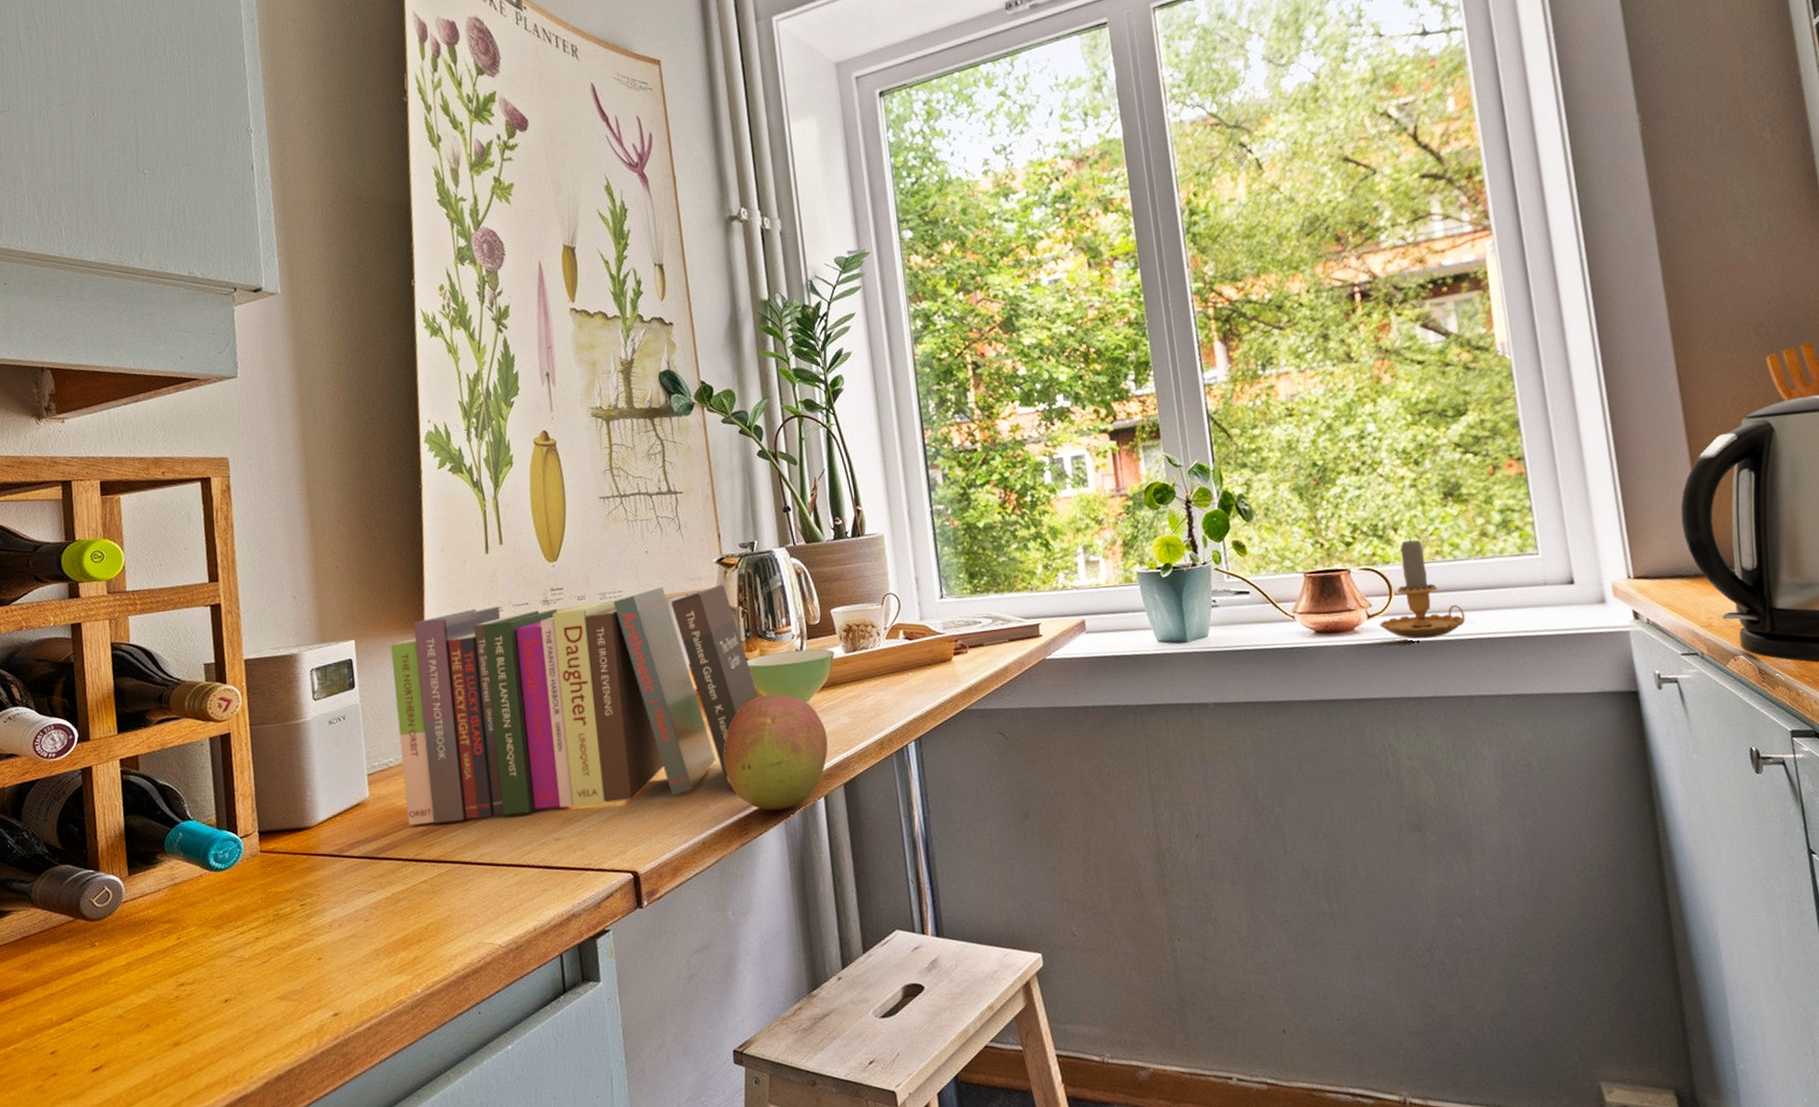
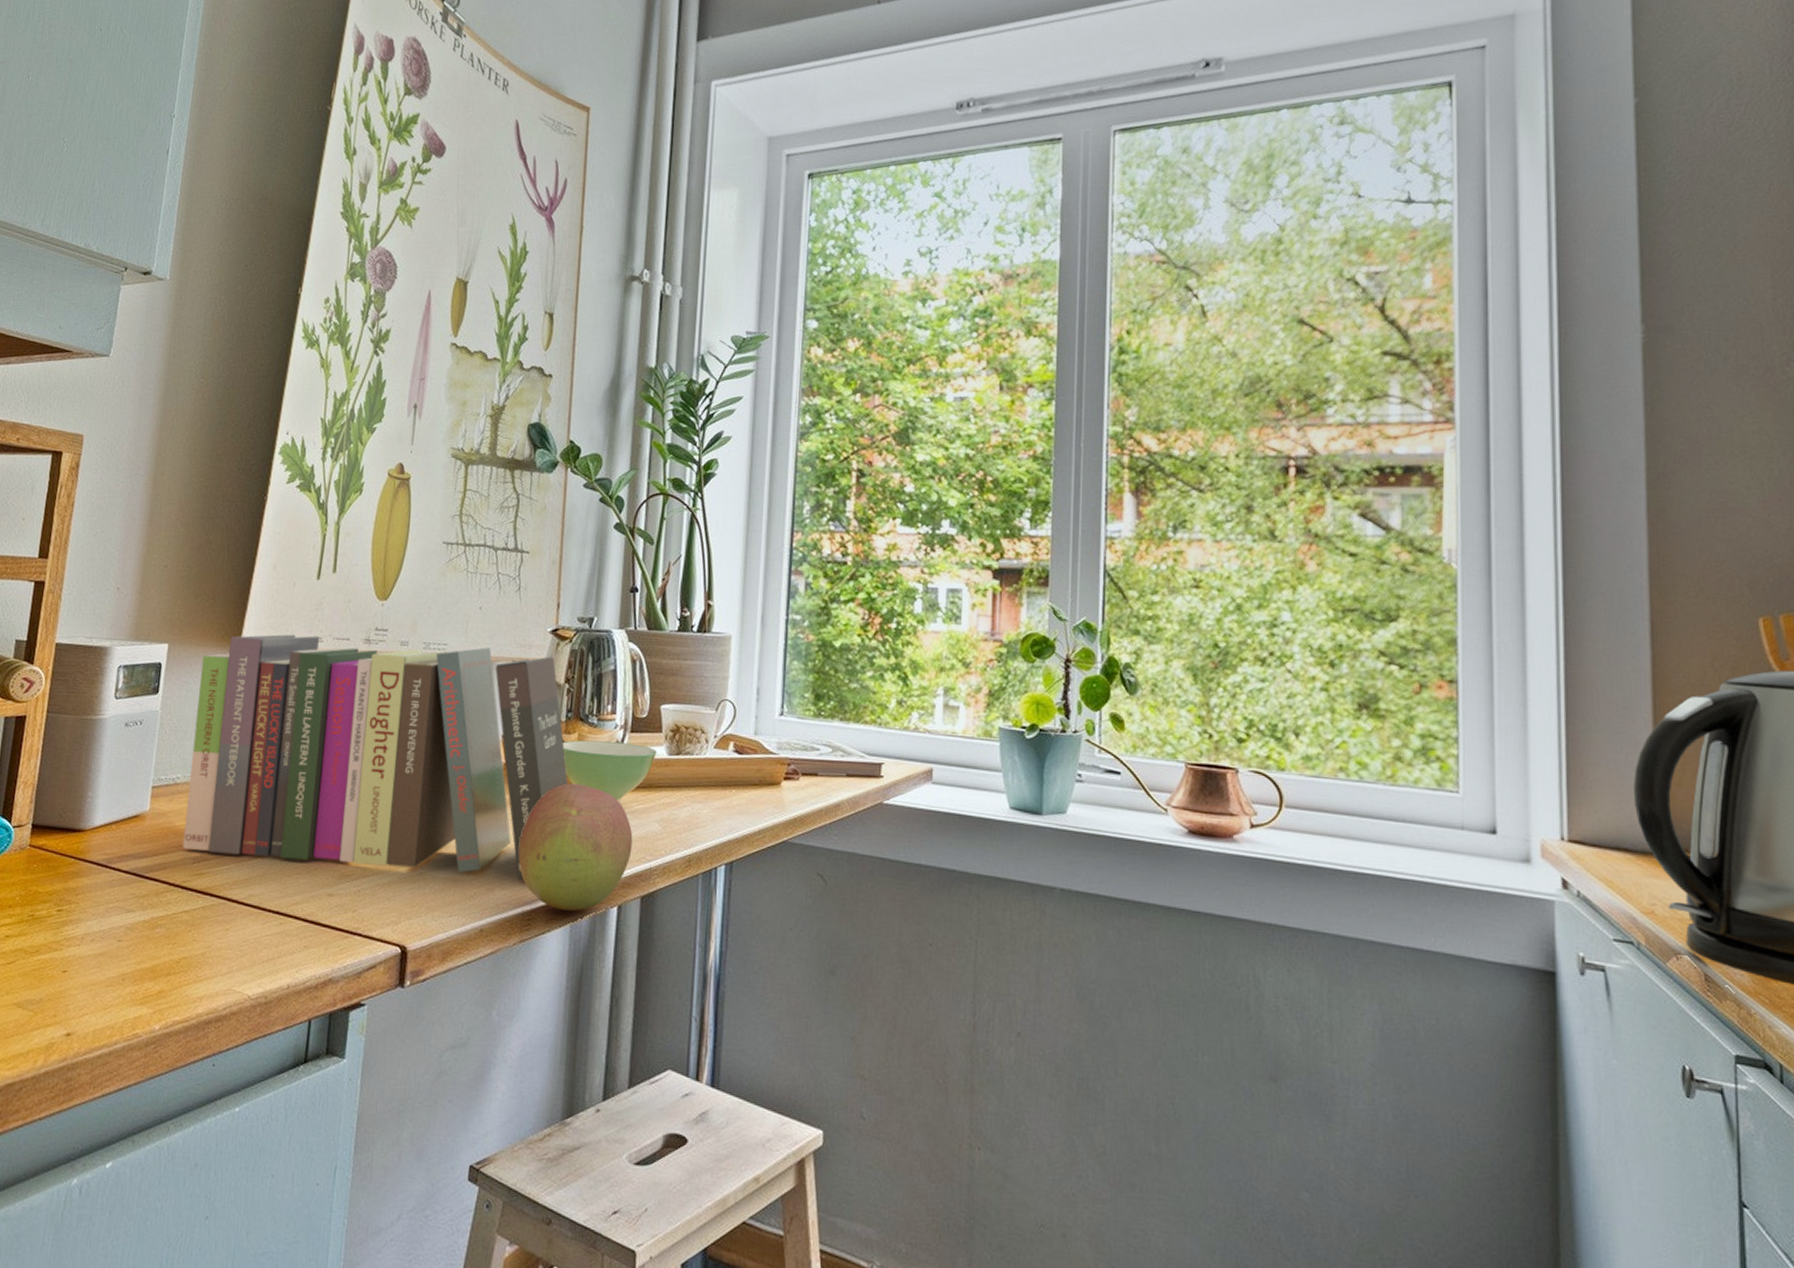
candle: present [1379,537,1466,639] -> none [1263,746,1363,865]

